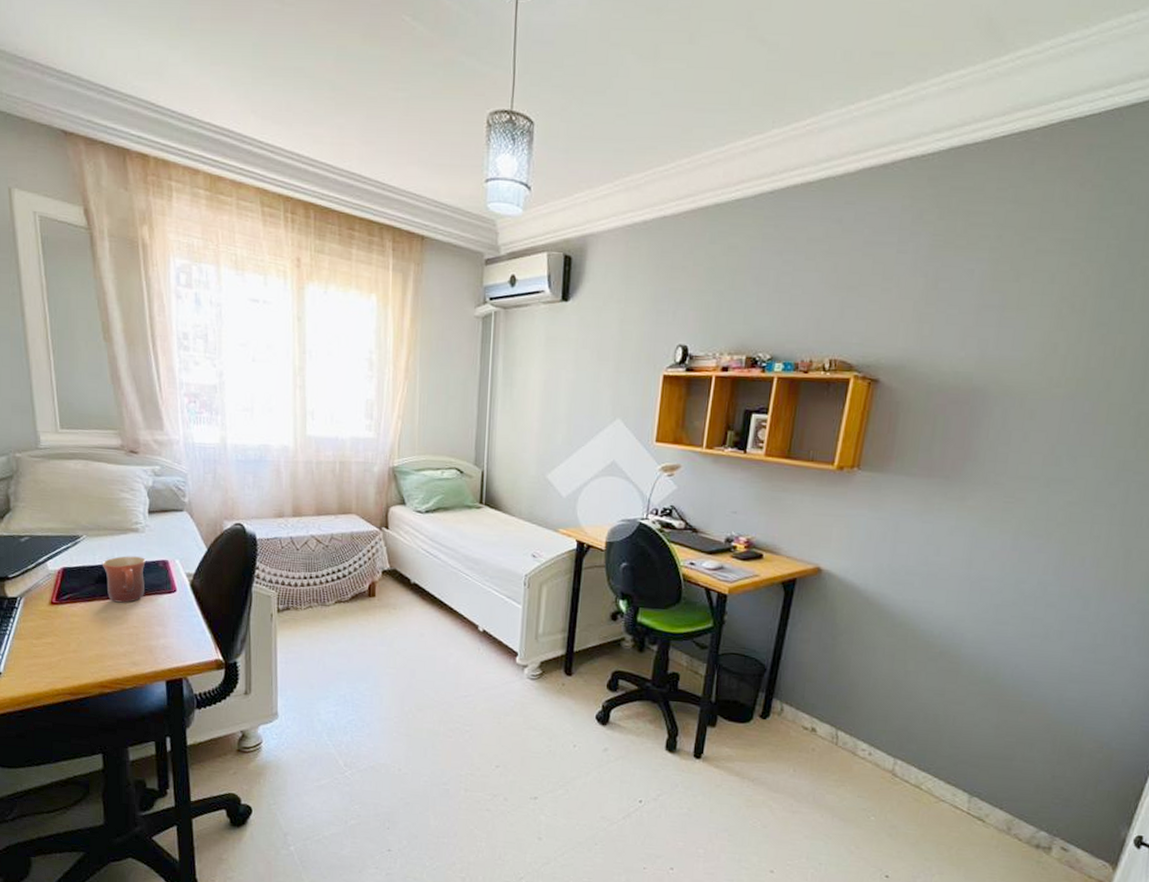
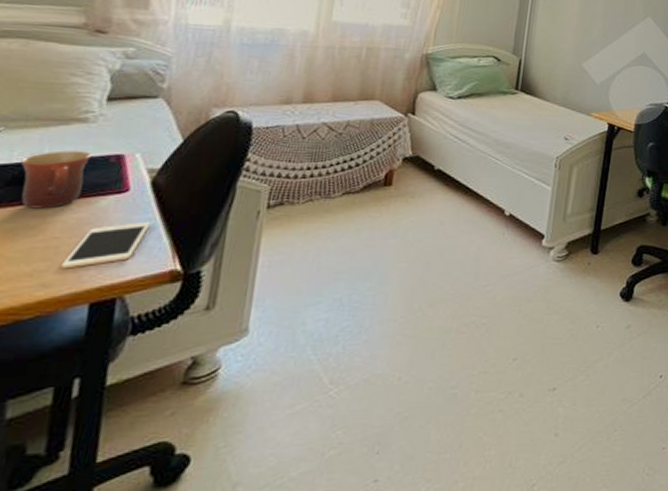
cell phone: none [142,617,195,652] -> present [60,221,151,269]

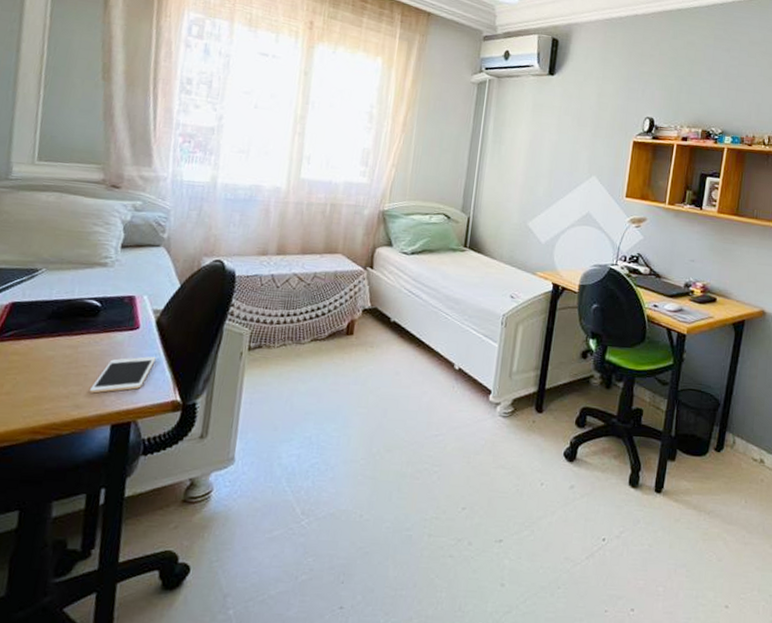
mug: present [21,150,91,209] -> none [58,290,110,341]

